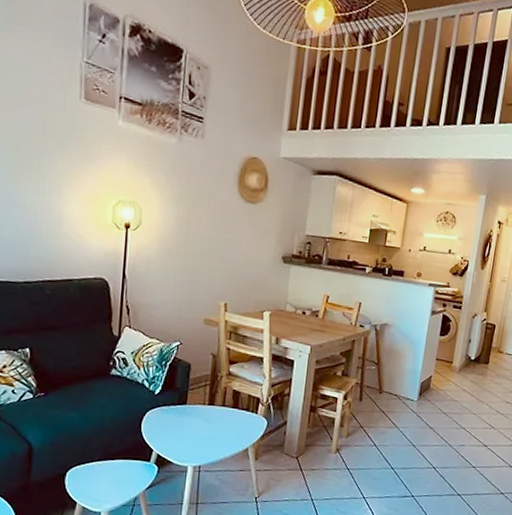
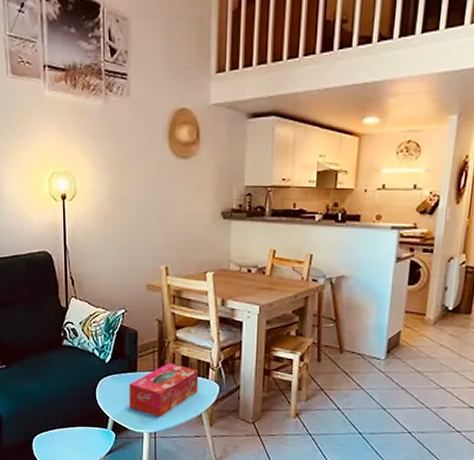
tissue box: none [175,396,249,452] -> present [129,362,199,418]

